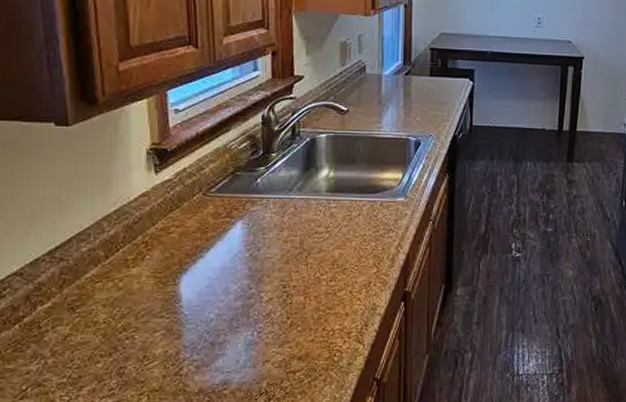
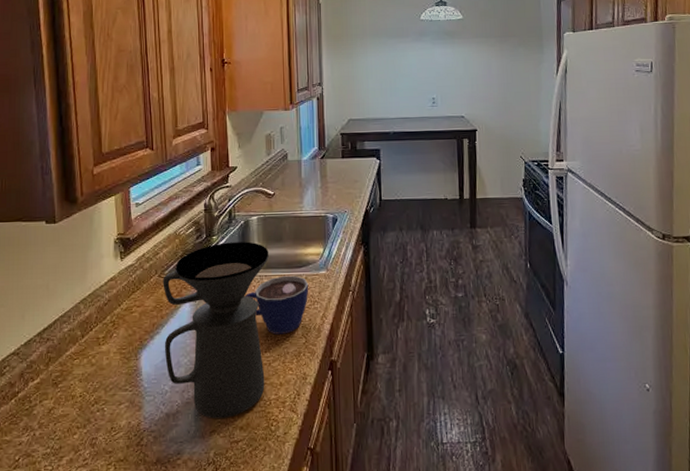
coffee maker: none [208,161,339,348] -> present [163,241,269,419]
cup: none [309,201,384,263] -> present [245,275,309,335]

